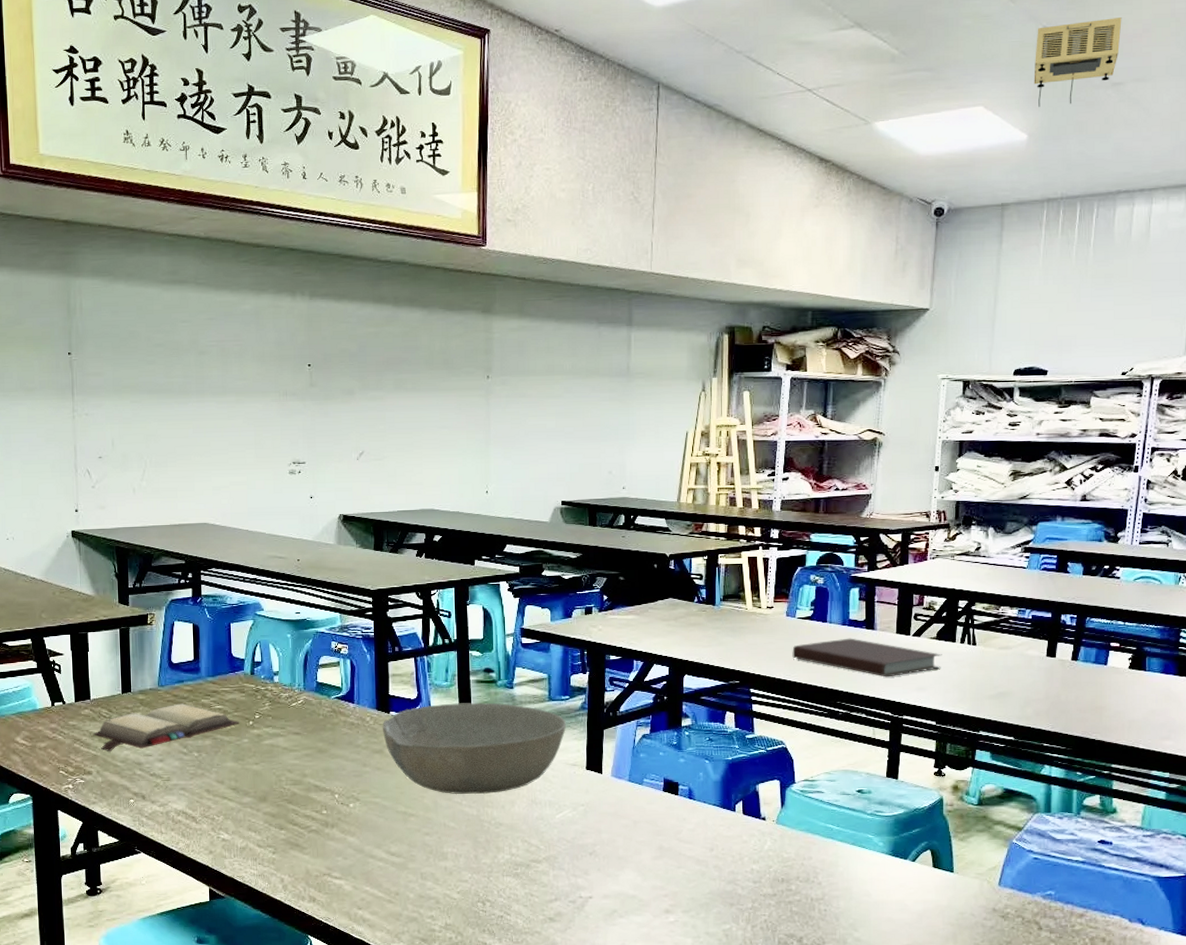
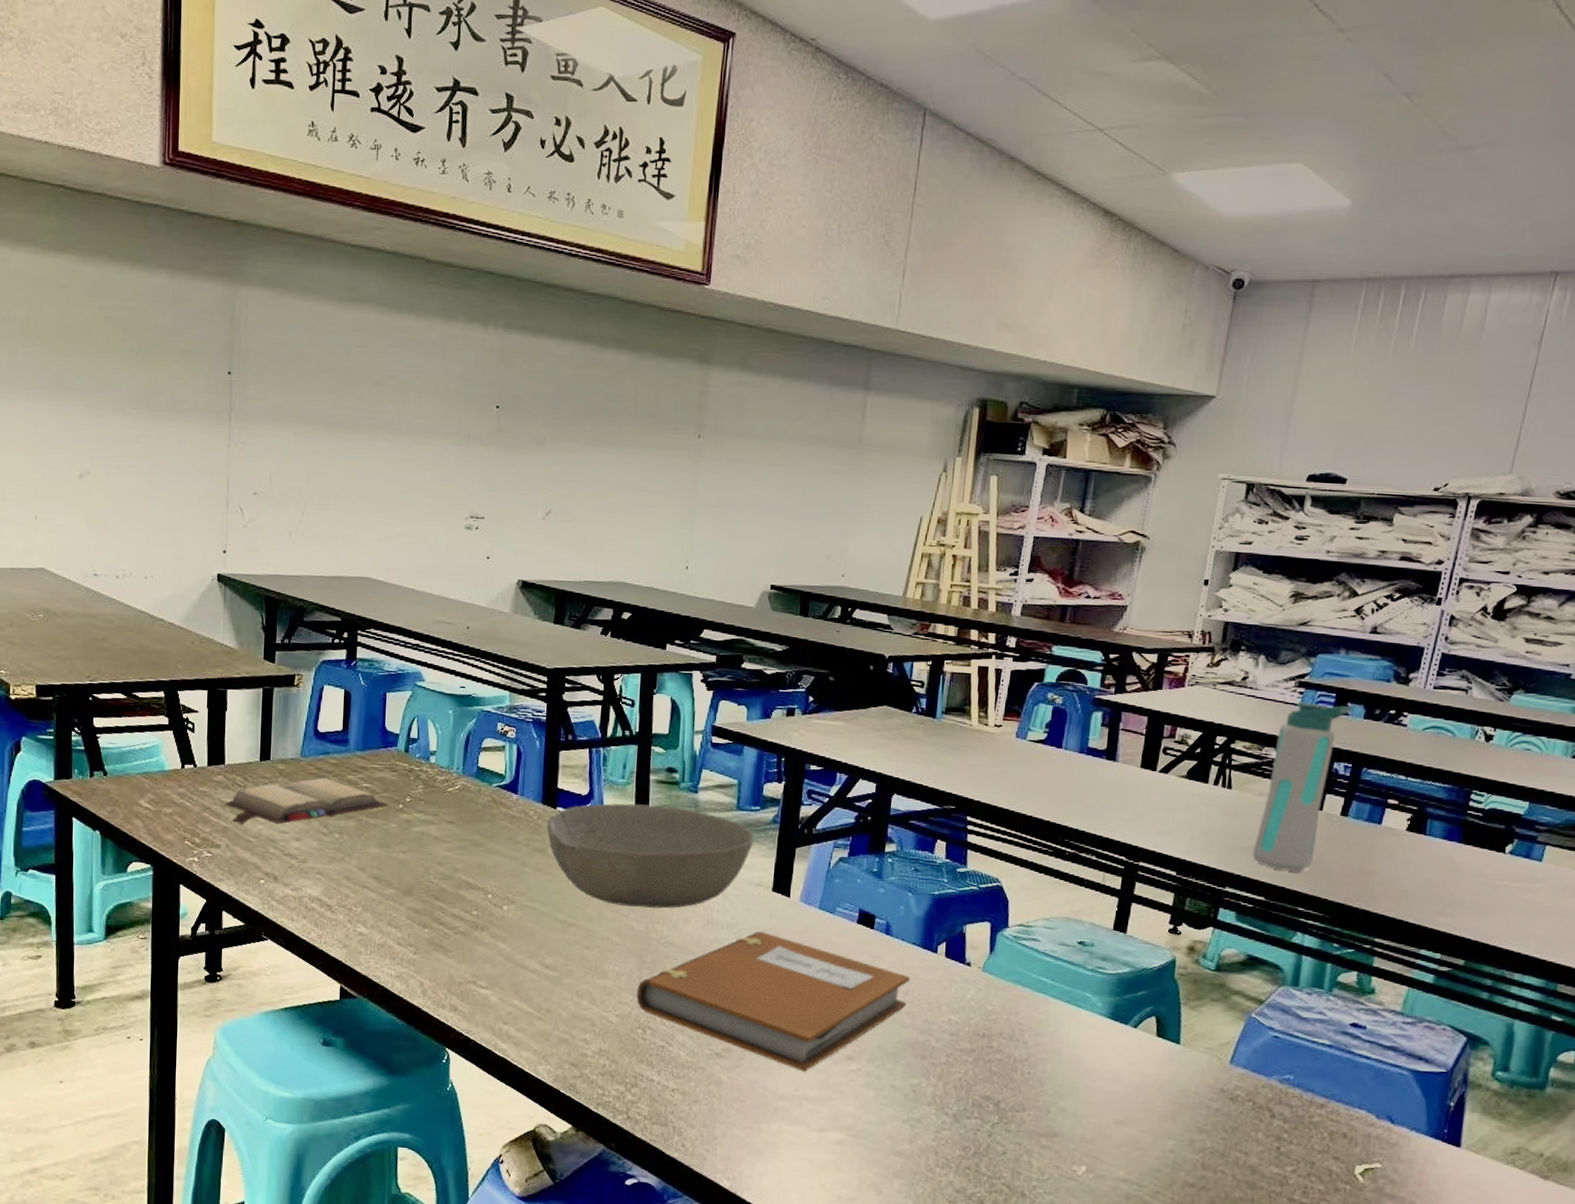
notebook: none [474,806,714,927] -> present [636,932,910,1072]
notebook: present [792,638,942,677] -> none [1018,768,1191,817]
water bottle: none [1000,564,1073,713] -> present [1252,702,1354,872]
projector: present [1034,17,1122,108] -> none [1365,69,1478,170]

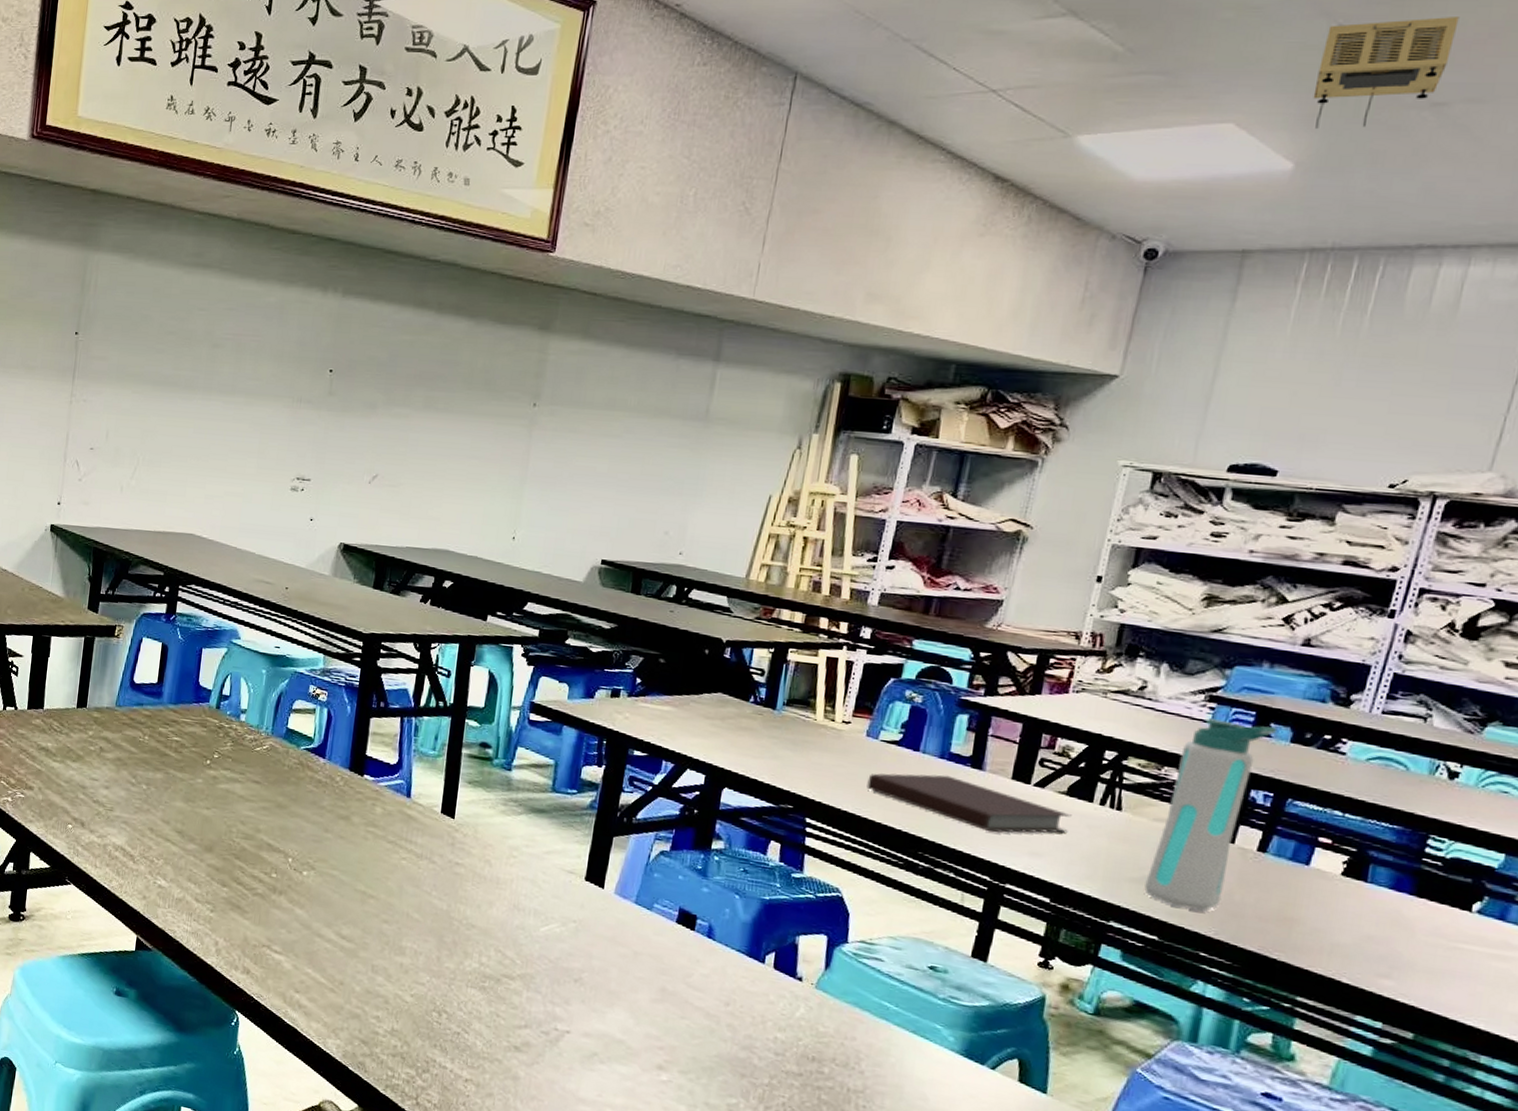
hardback book: present [225,777,388,826] -> none [41,728,196,771]
bowl: present [546,803,754,909] -> none [352,774,569,889]
notebook: present [636,932,910,1072] -> none [433,921,732,1077]
notebook: none [1018,768,1191,817] -> present [866,773,1072,833]
projector: none [1365,69,1478,170] -> present [1313,17,1460,130]

